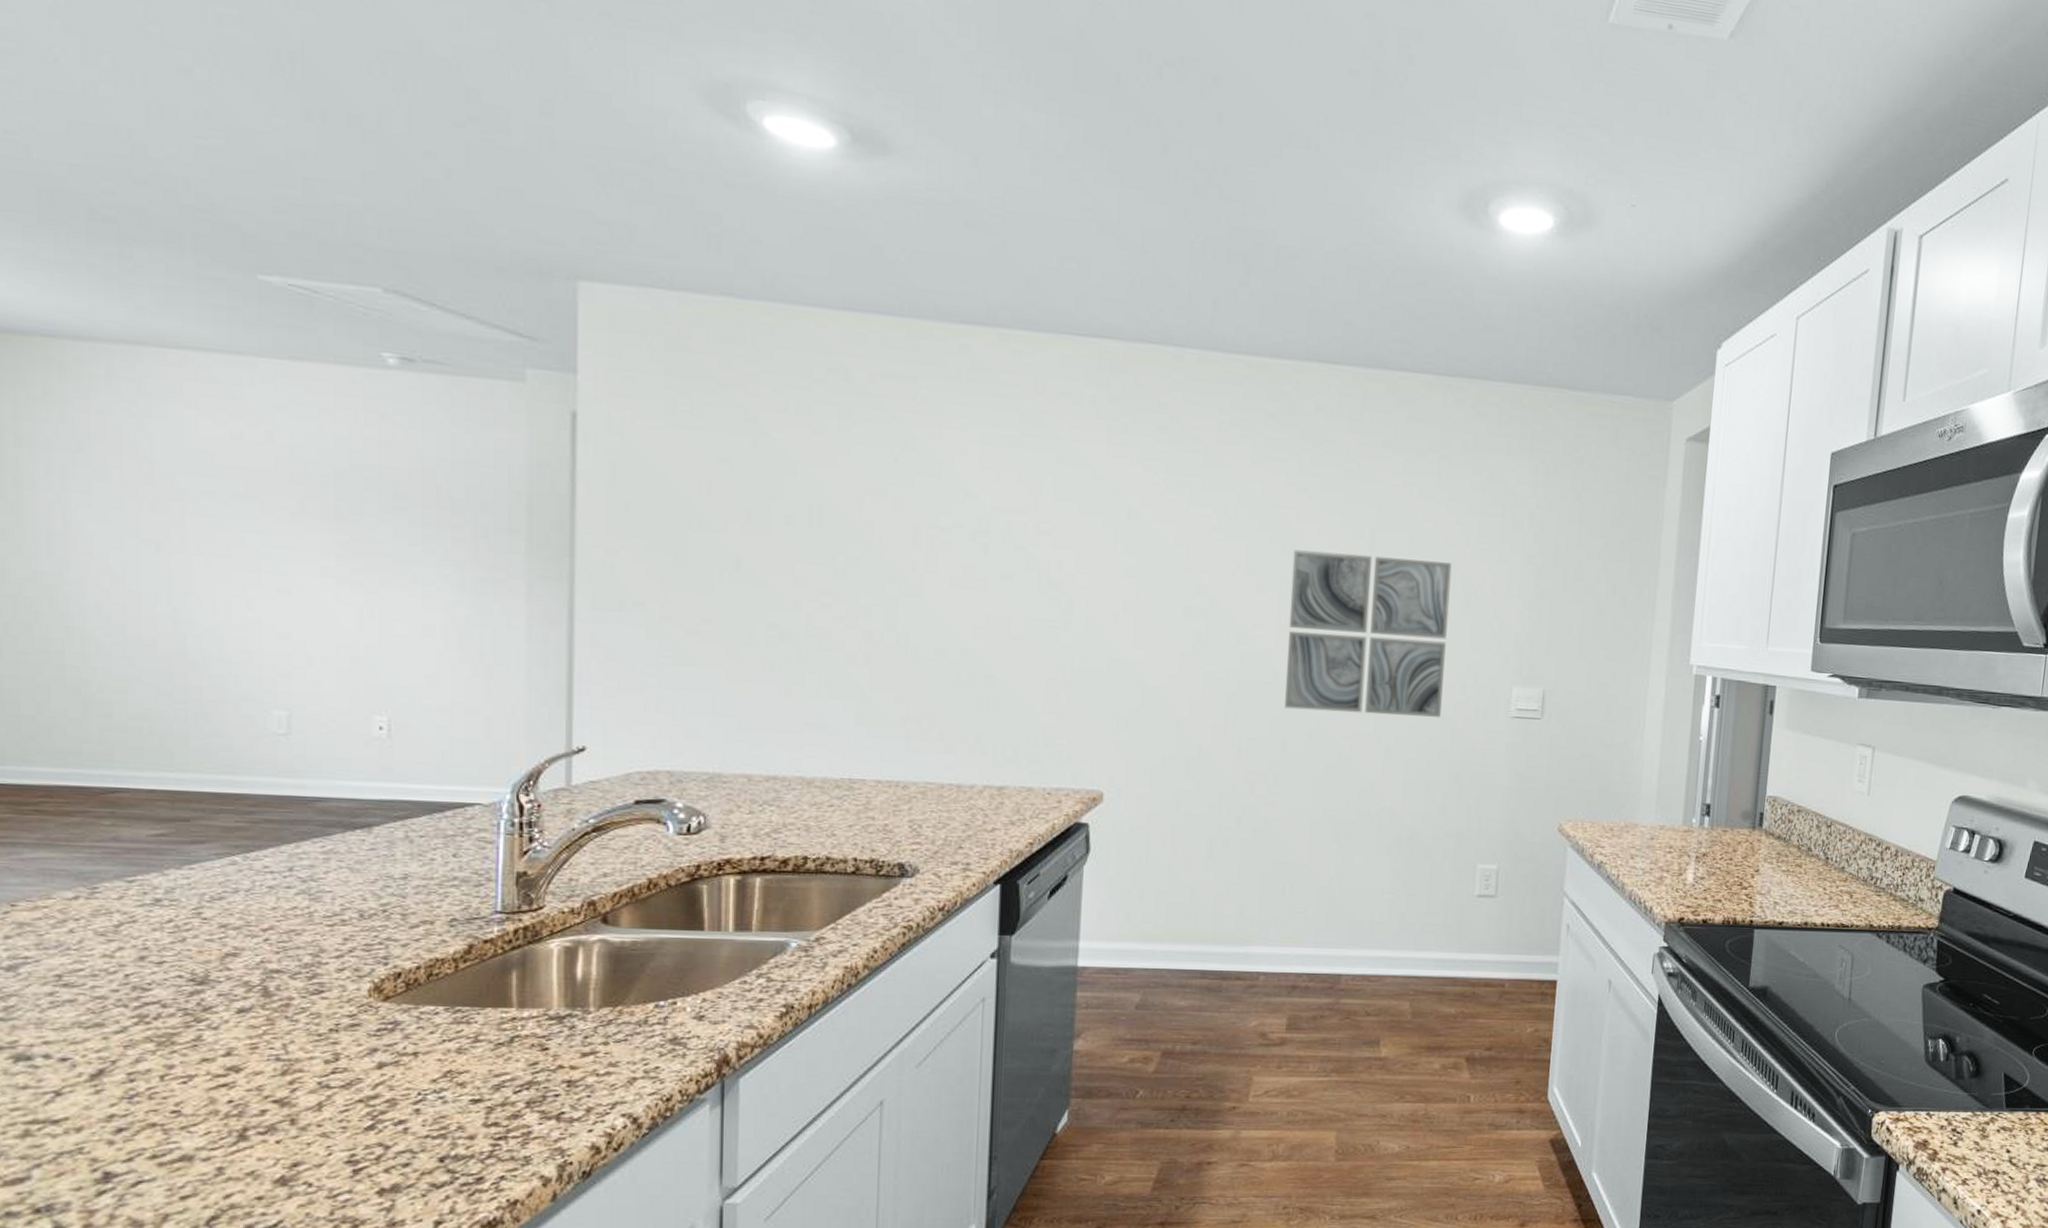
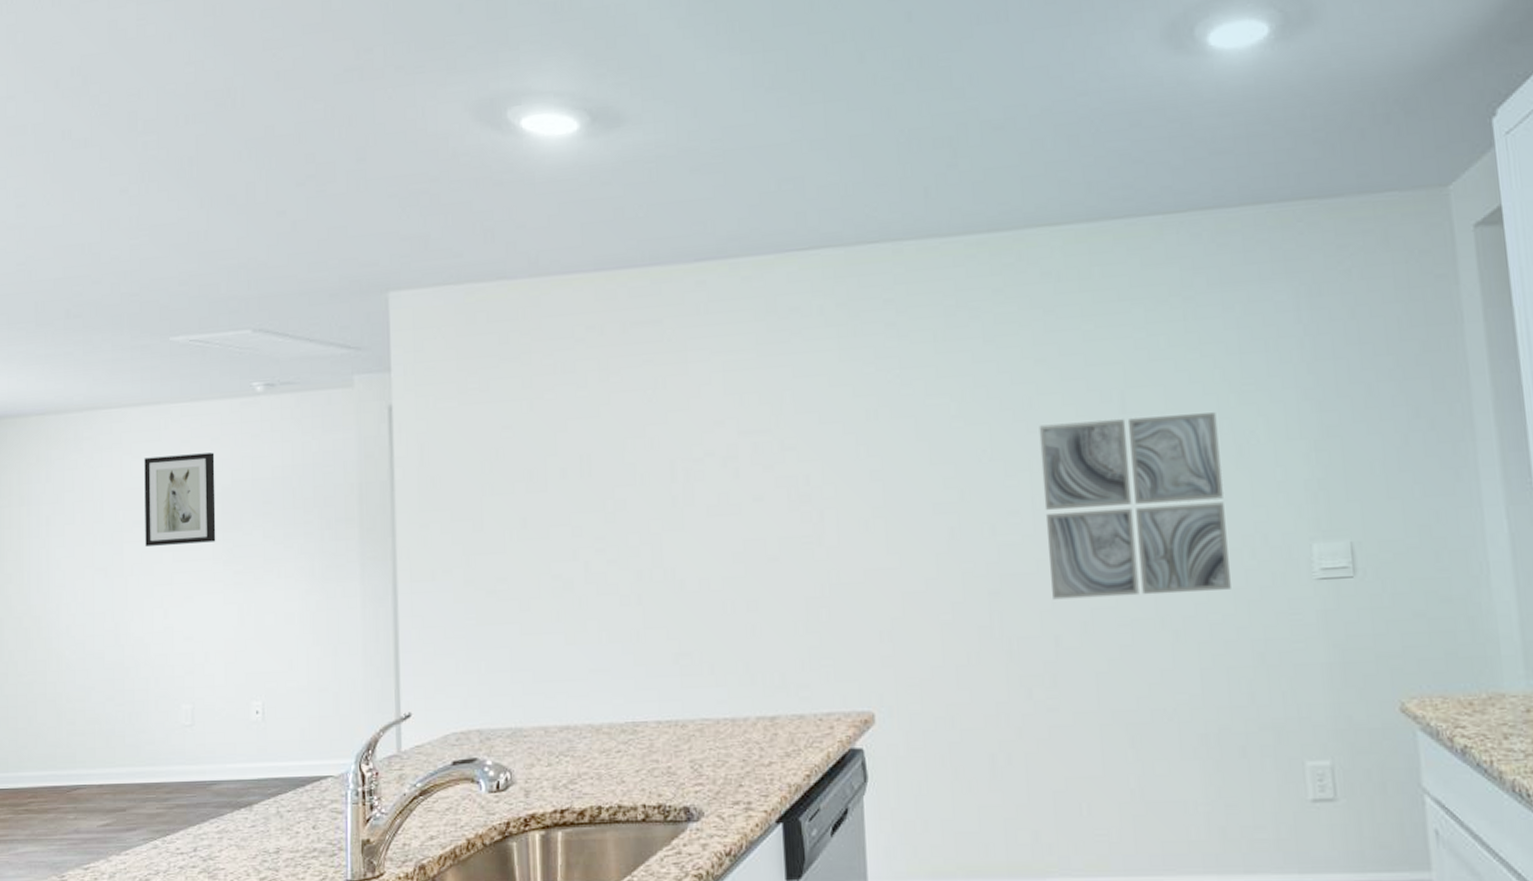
wall art: none [217,417,325,531] -> present [144,452,216,546]

